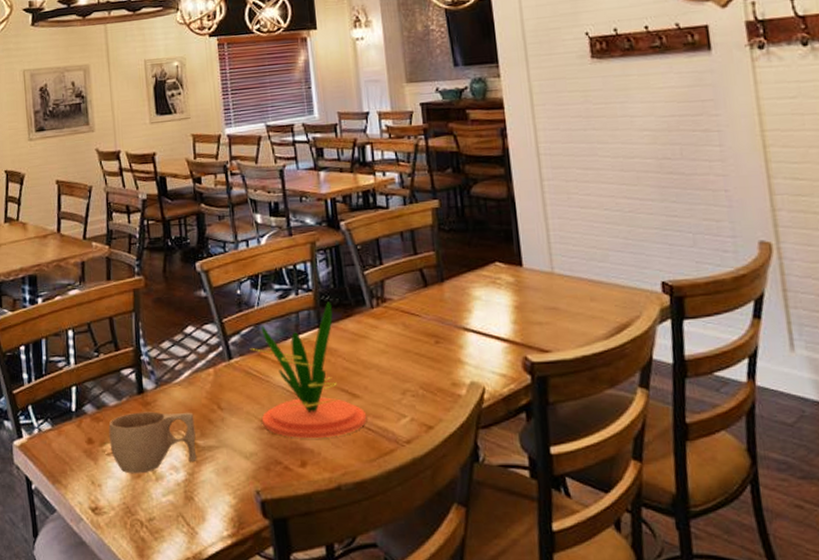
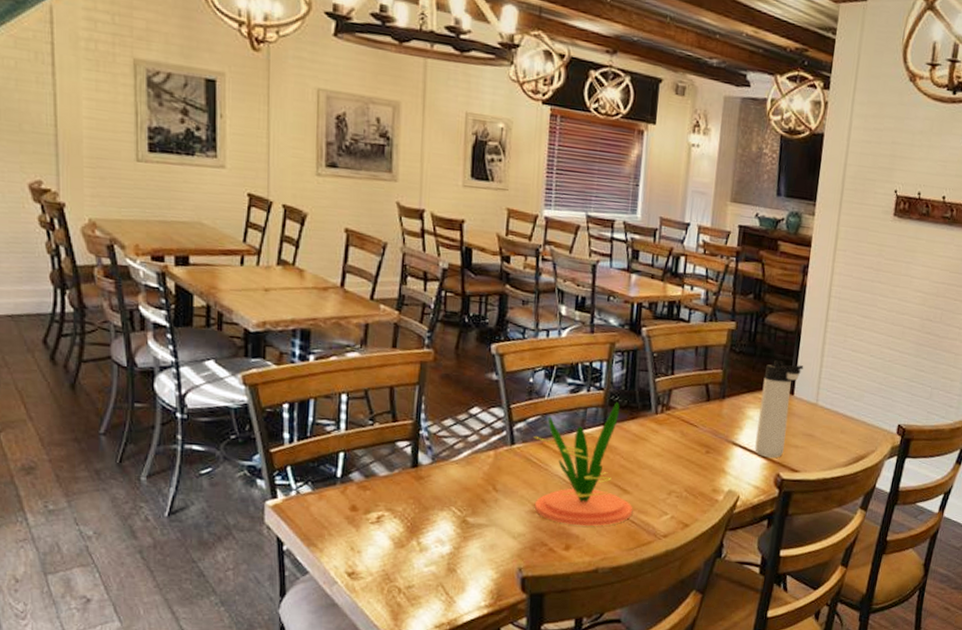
cup: present [108,411,197,474] -> none [375,485,468,544]
thermos bottle: none [483,232,527,339] -> present [755,360,804,458]

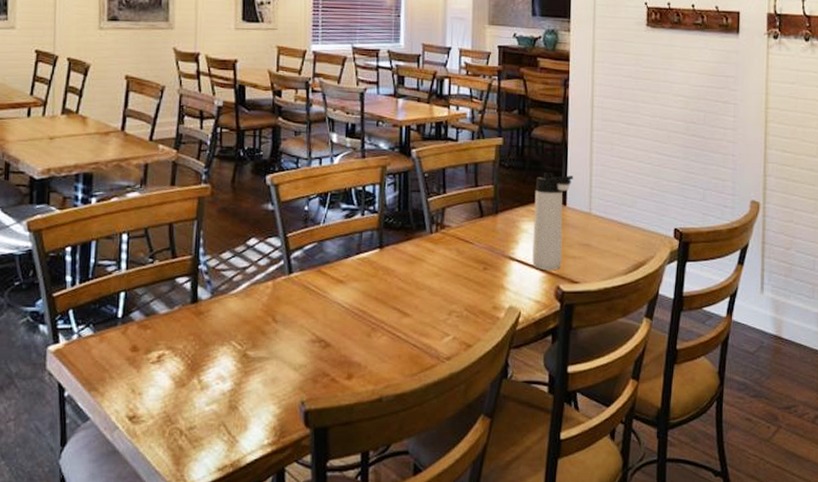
plant: present [533,402,633,526] -> none [310,224,414,353]

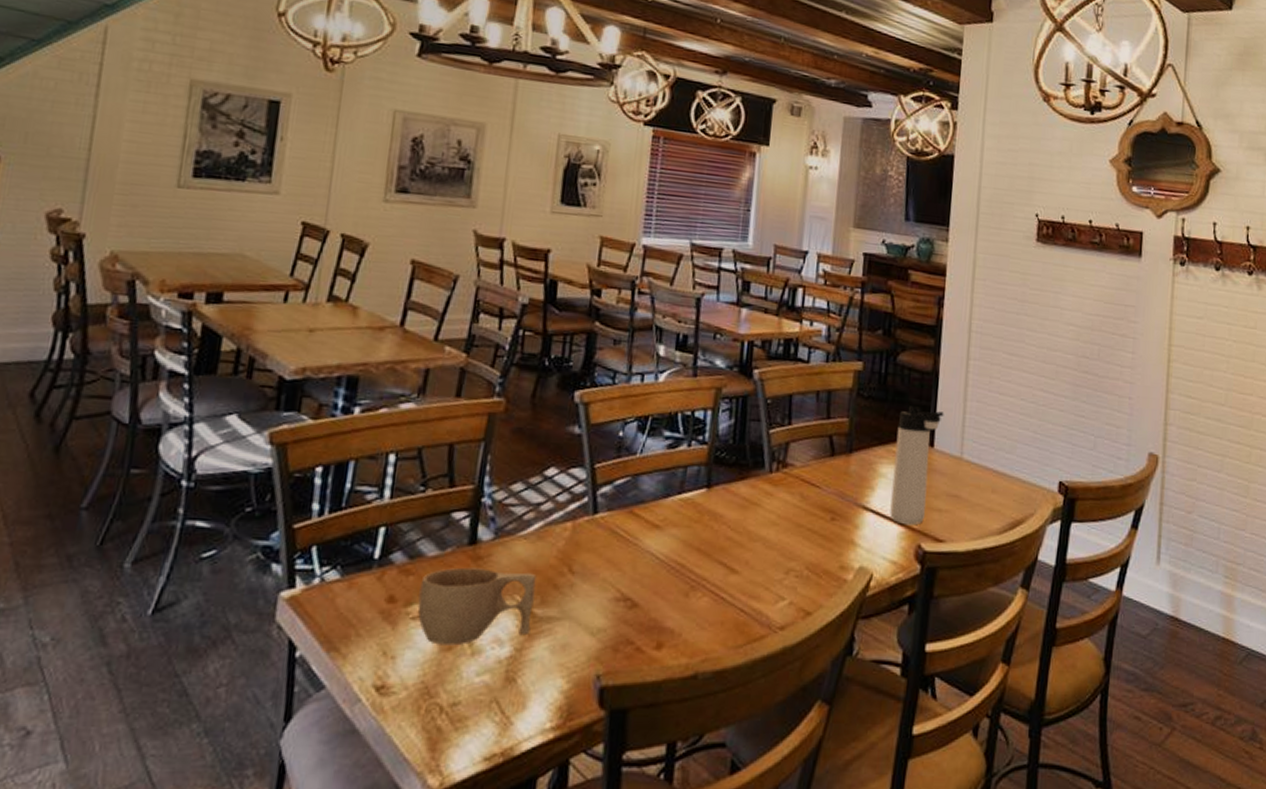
cup: none [156,321,247,383] -> present [417,567,537,646]

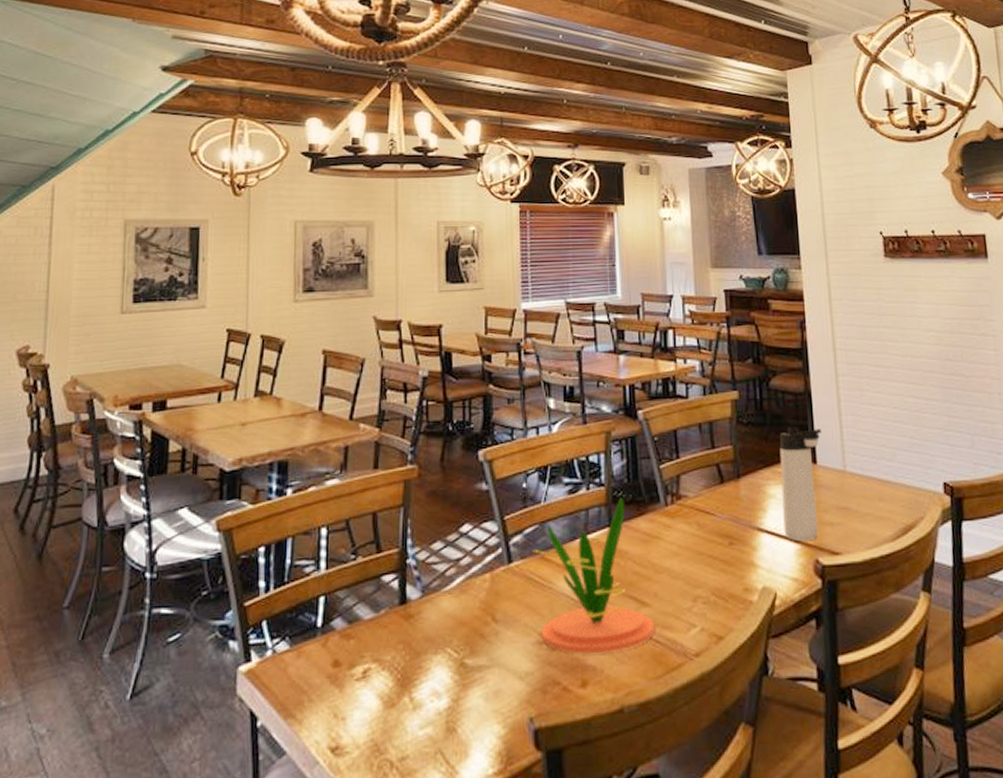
cup: present [417,567,537,646] -> none [360,625,464,703]
plant: none [619,459,742,617] -> present [532,498,656,654]

